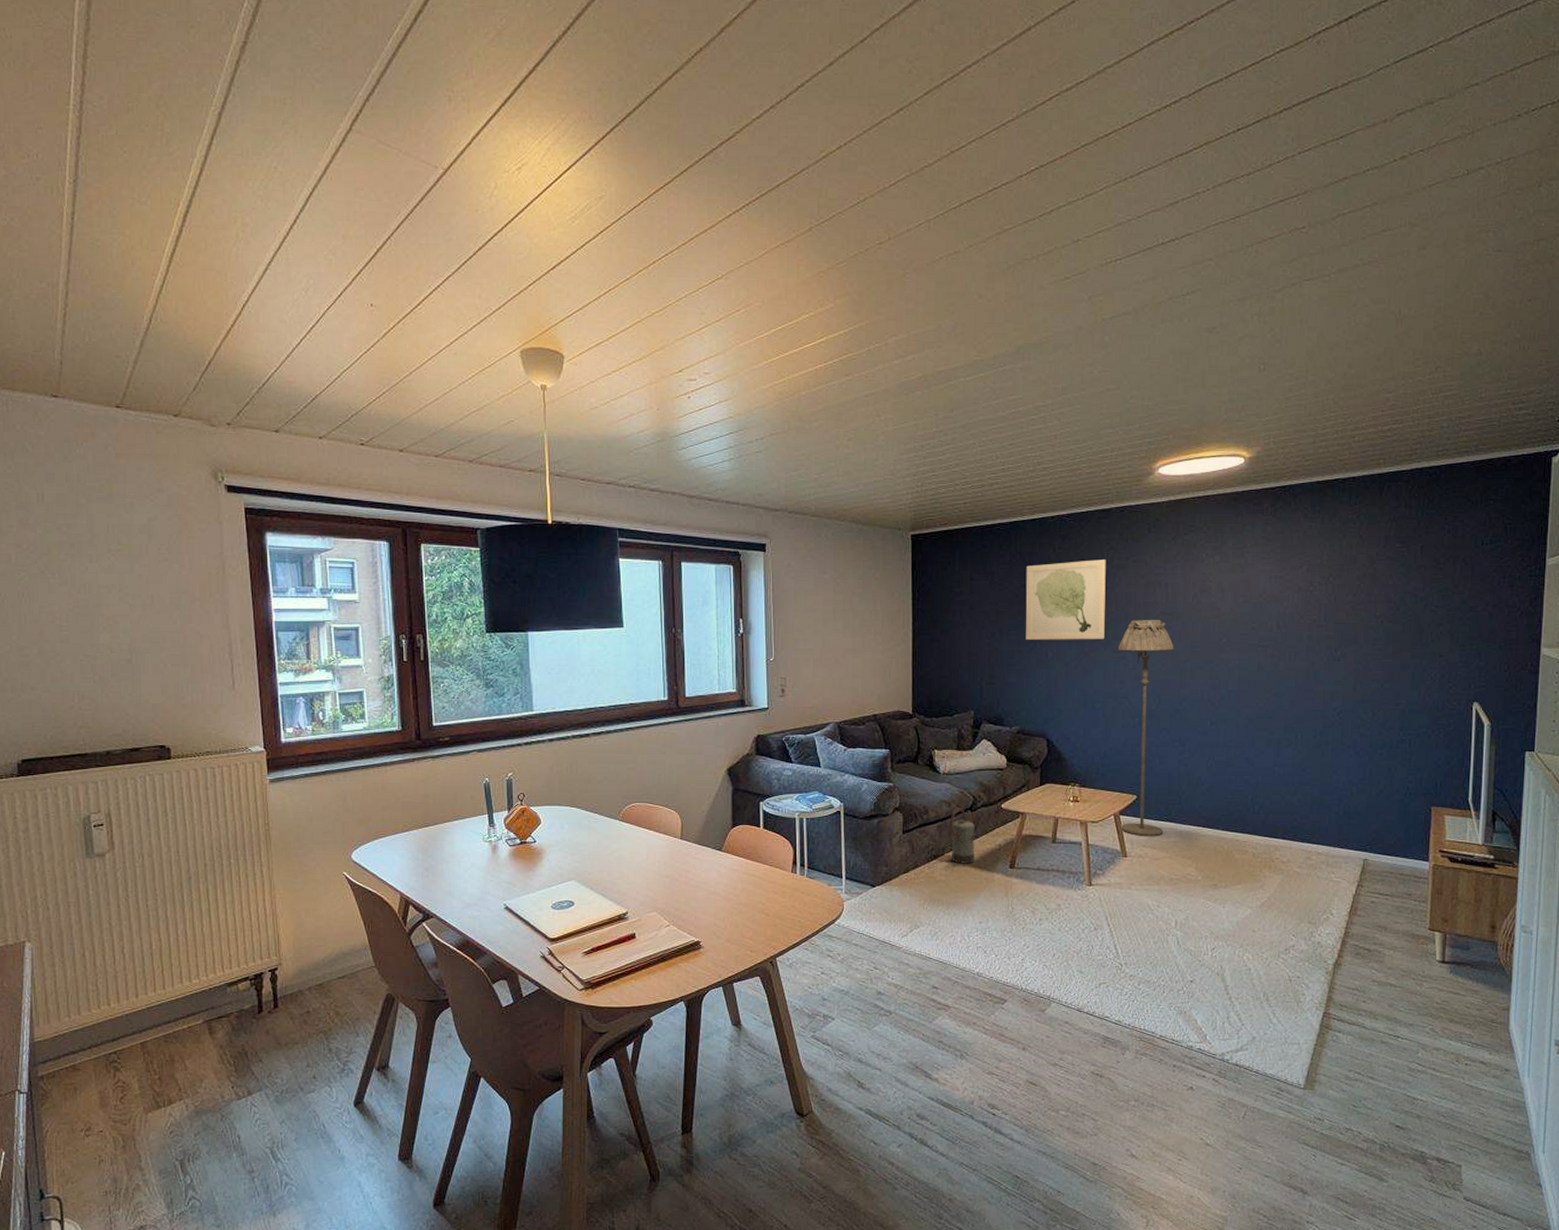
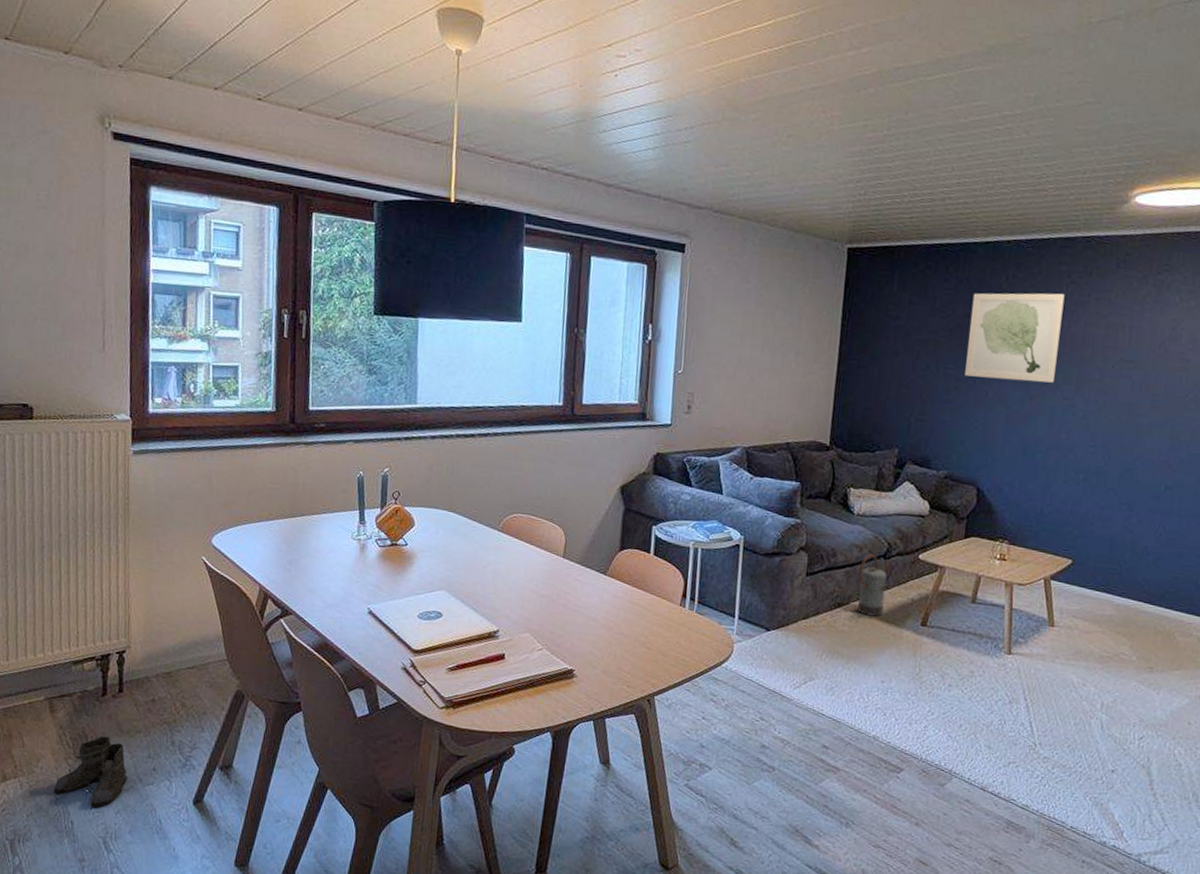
boots: none [219,1051,299,1119] -> present [54,736,137,808]
floor lamp: present [1117,620,1174,836] -> none [1050,364,1132,607]

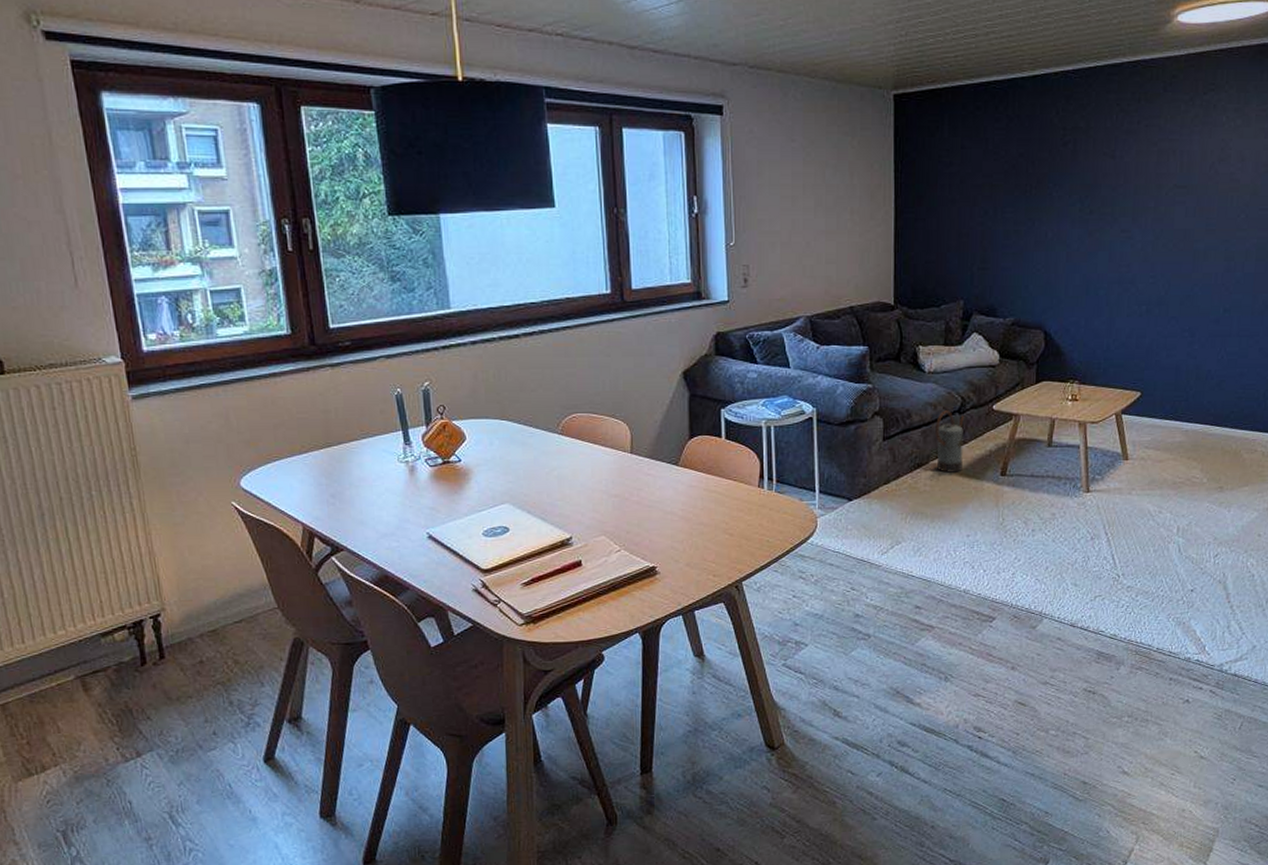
boots: present [54,736,137,808] -> none [103,707,198,783]
wall art: present [965,293,1065,383] -> none [1023,124,1115,218]

